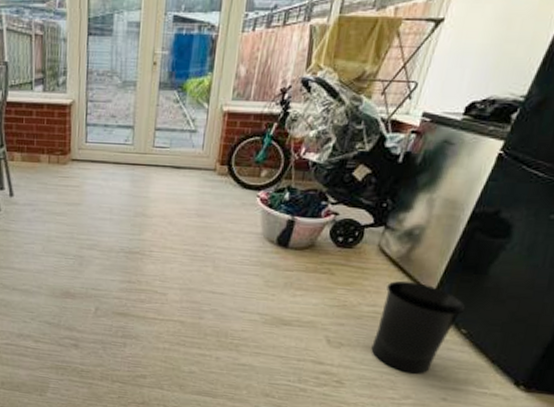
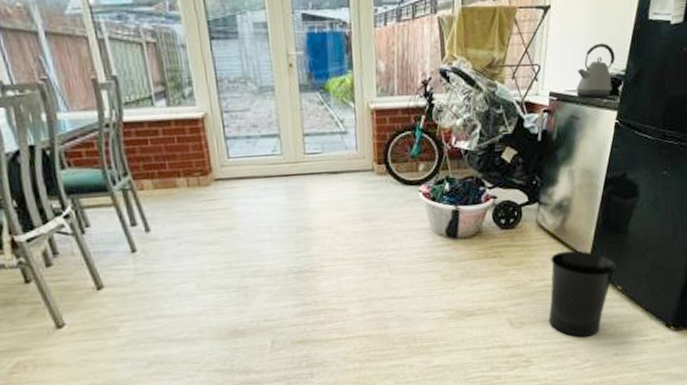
kettle: none [455,63,516,126] -> present [576,43,615,100]

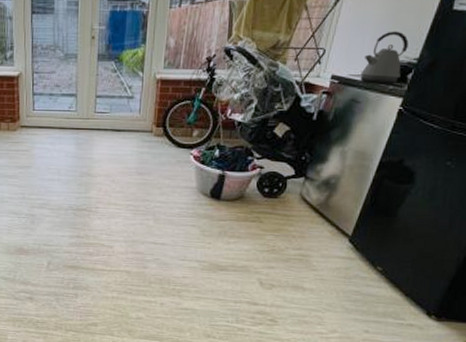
waste bin: present [548,250,617,338] -> none [299,225,380,310]

